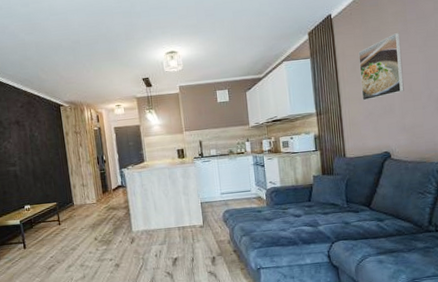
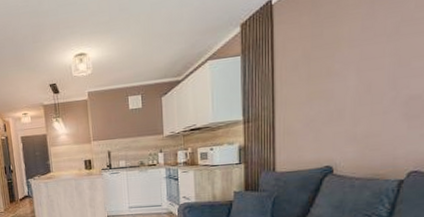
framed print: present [358,33,404,101] -> none [303,18,363,106]

